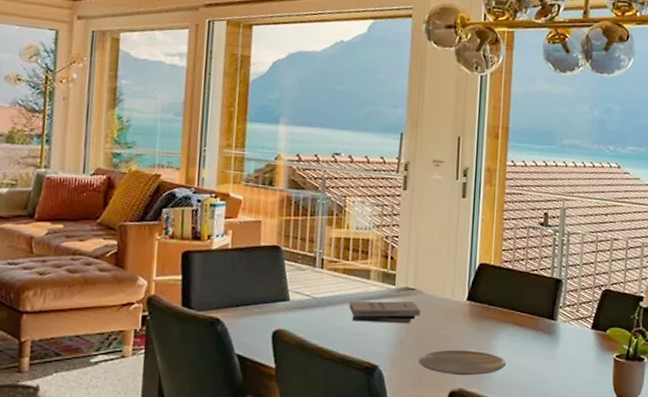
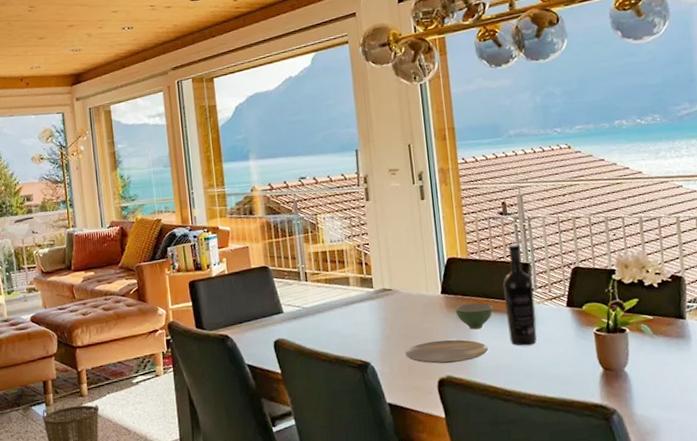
books: present [349,301,420,324] -> none [335,301,400,325]
bowl: none [478,314,519,343] -> present [454,303,494,330]
wine bottle: none [529,257,562,364] -> present [503,243,537,345]

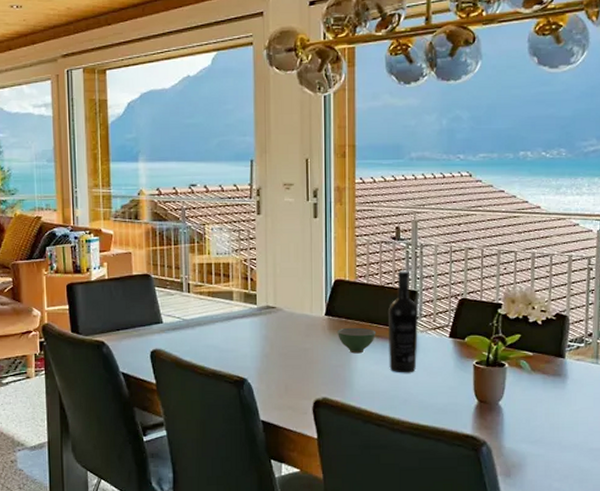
plate: present [404,339,489,364] -> none [282,361,367,386]

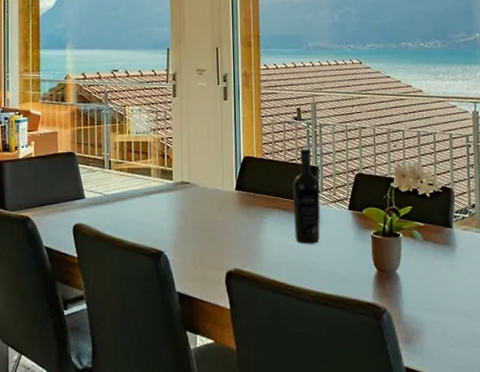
bowl: present [336,327,377,354] -> none [246,201,283,226]

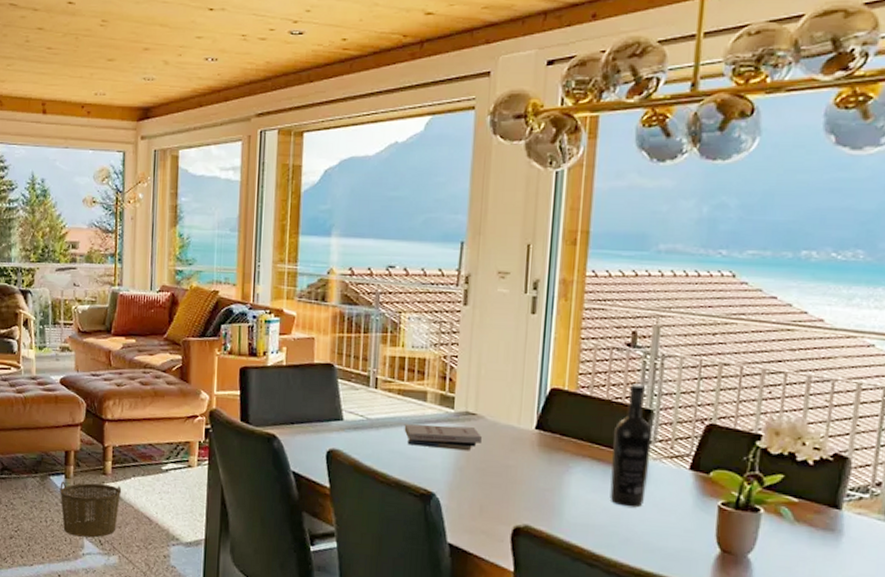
books: none [135,194,196,214] -> present [404,424,482,451]

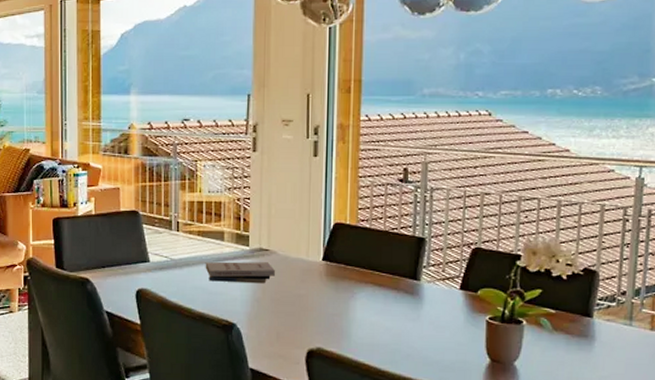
wine bottle: present [609,383,652,506] -> none [391,215,425,325]

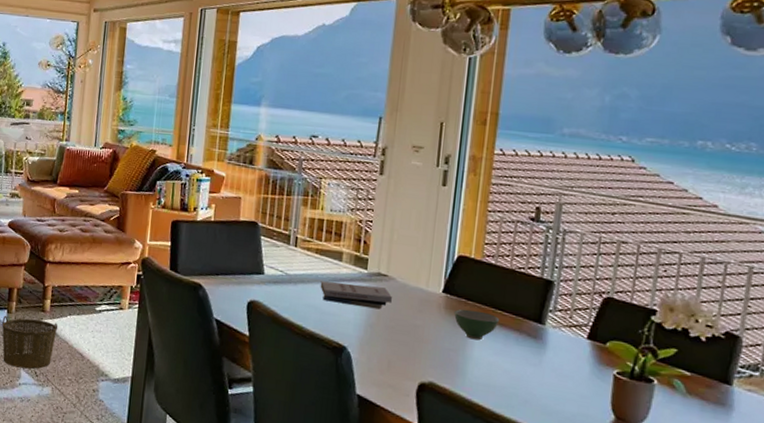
bowl: none [334,274,378,303] -> present [453,309,500,341]

